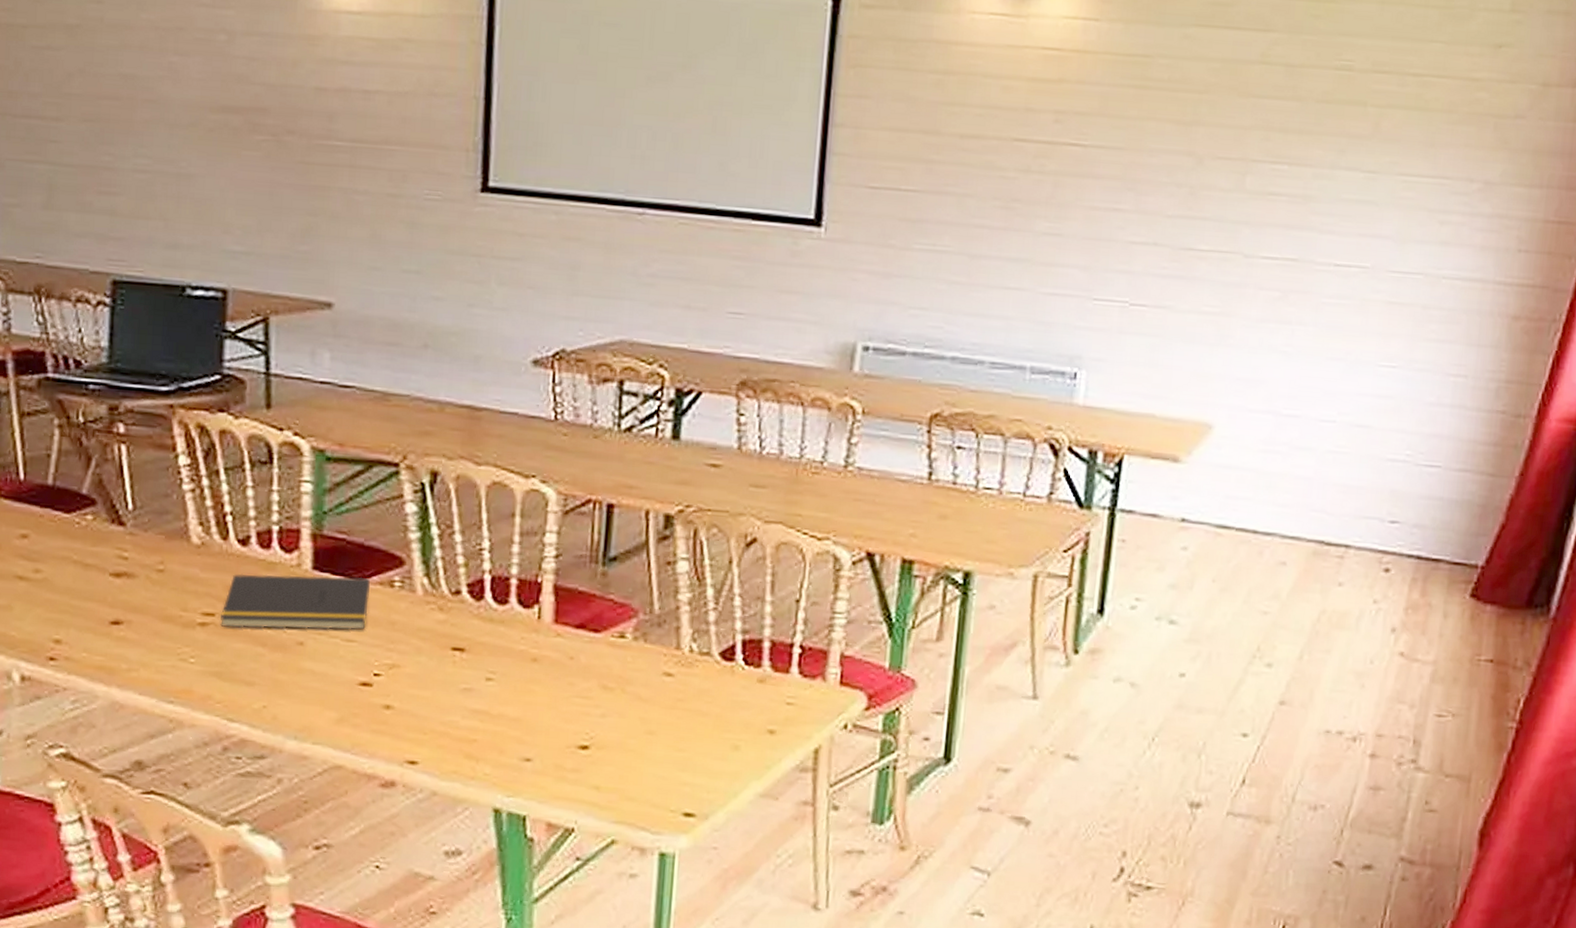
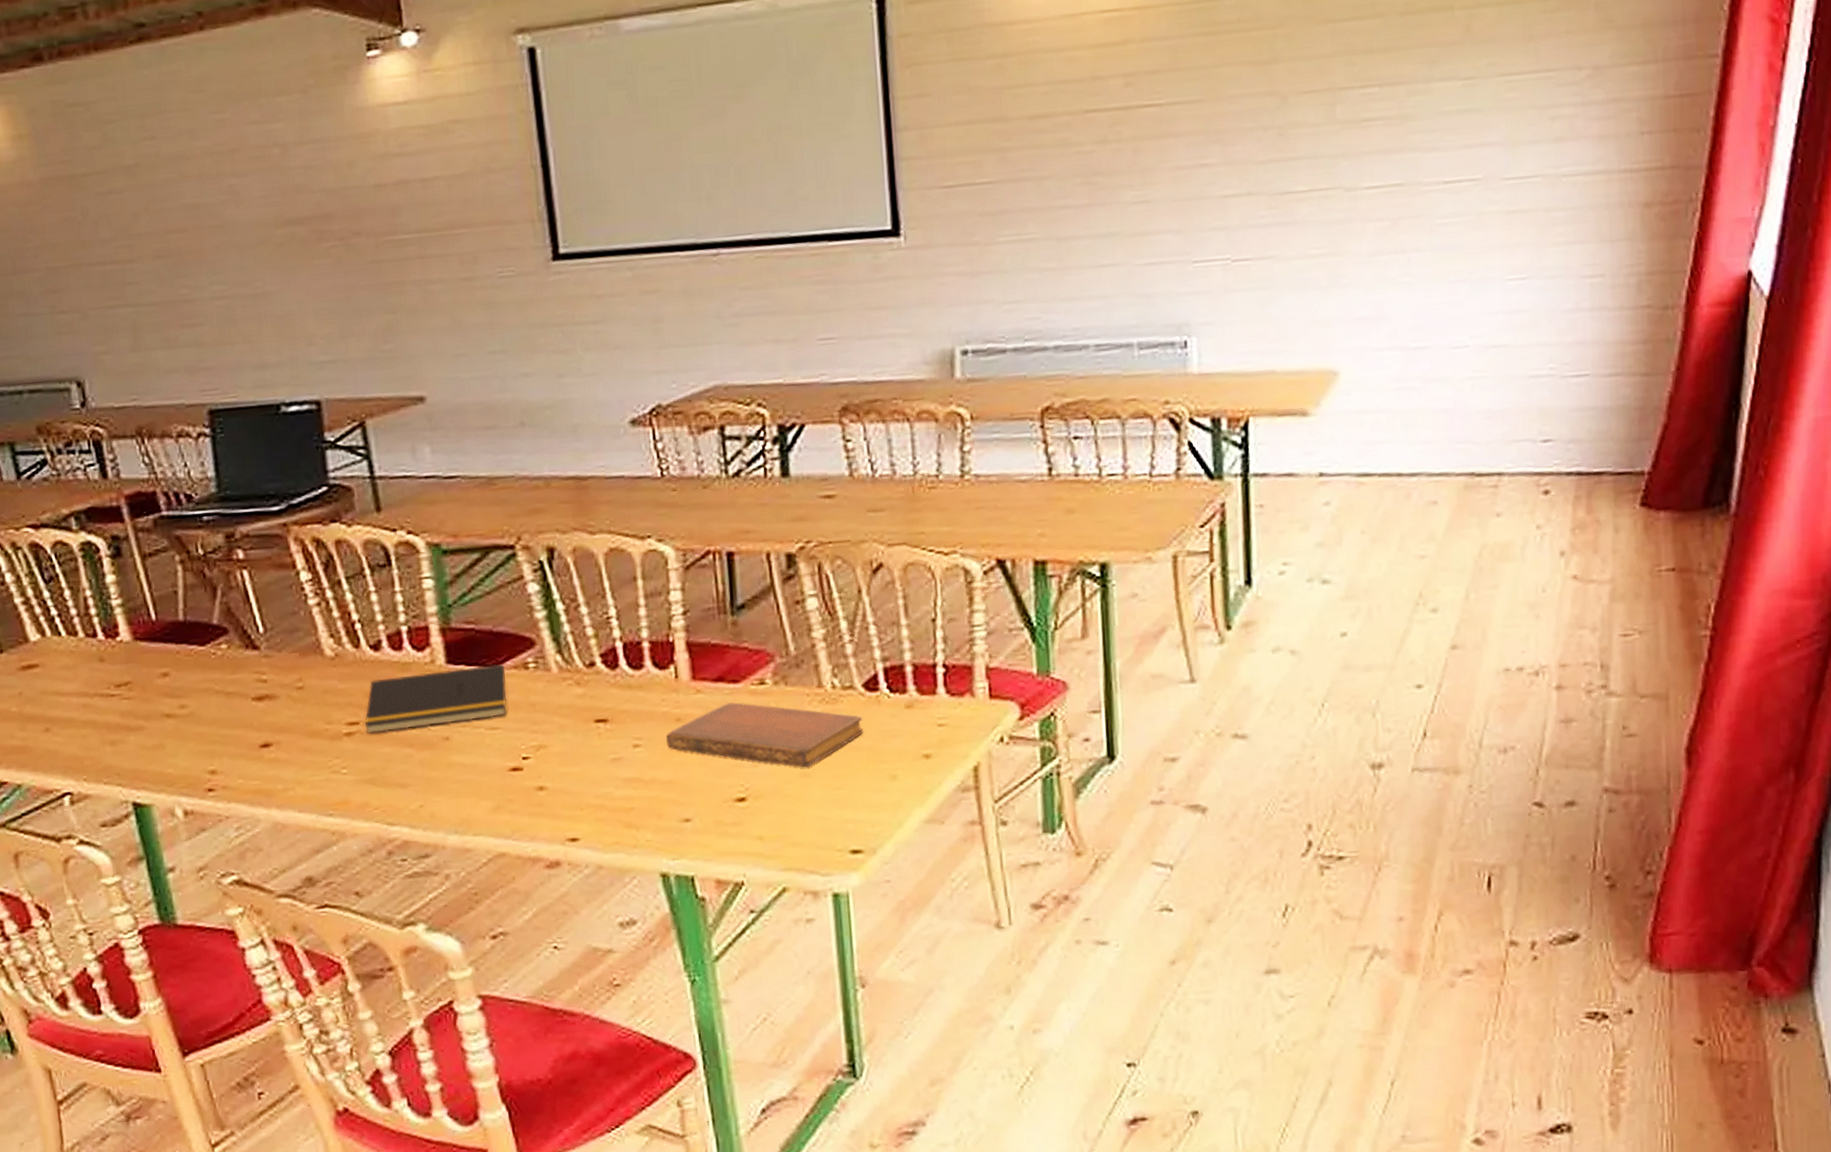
notebook: none [519,651,715,726] -> present [666,702,864,768]

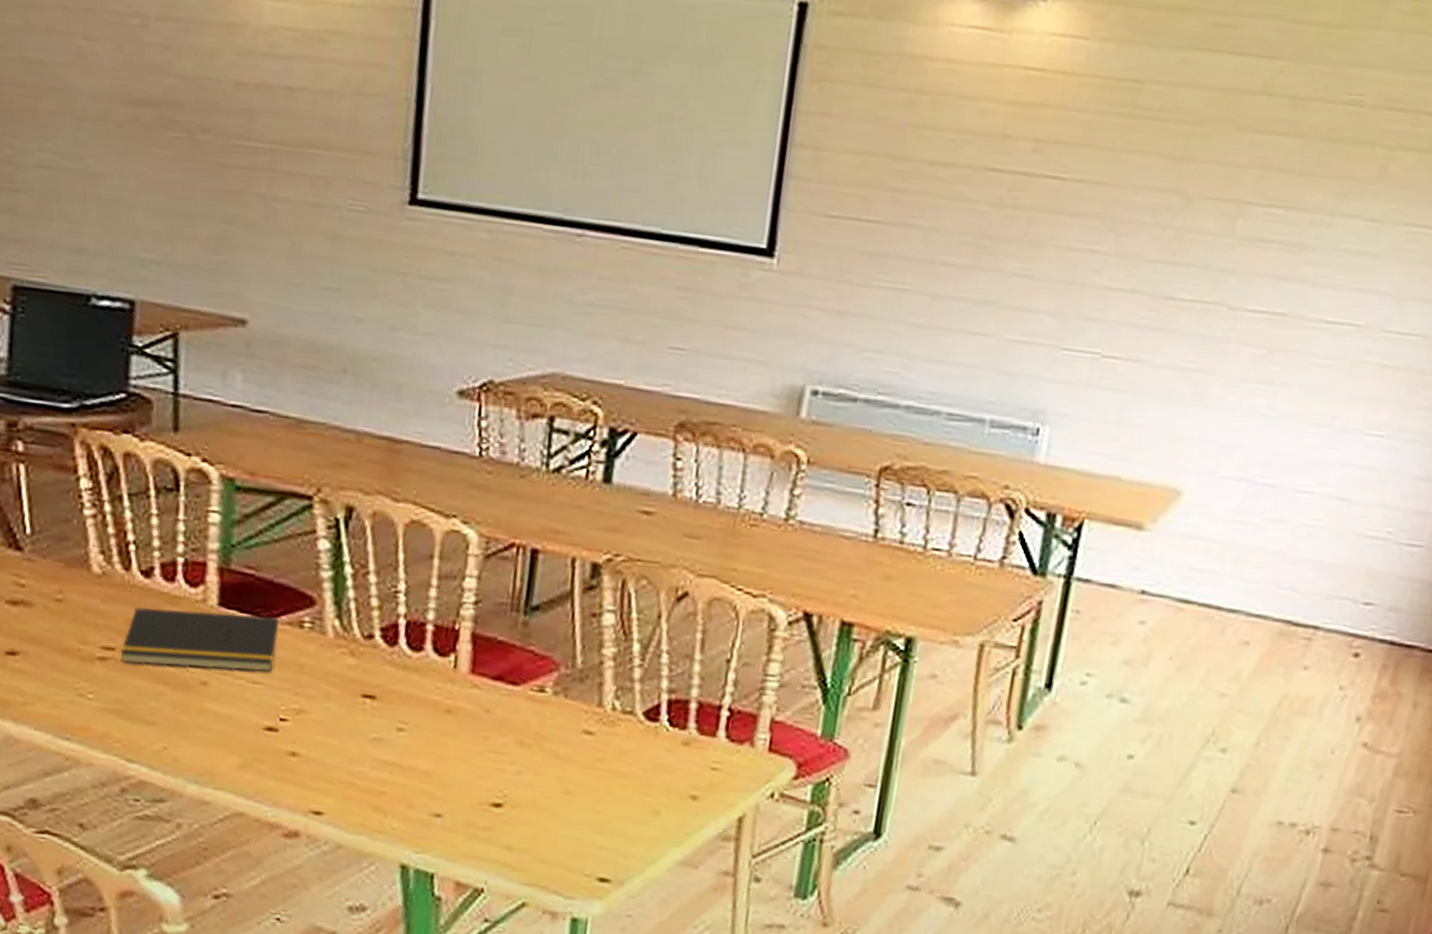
notebook: present [666,702,864,768] -> none [432,704,637,786]

